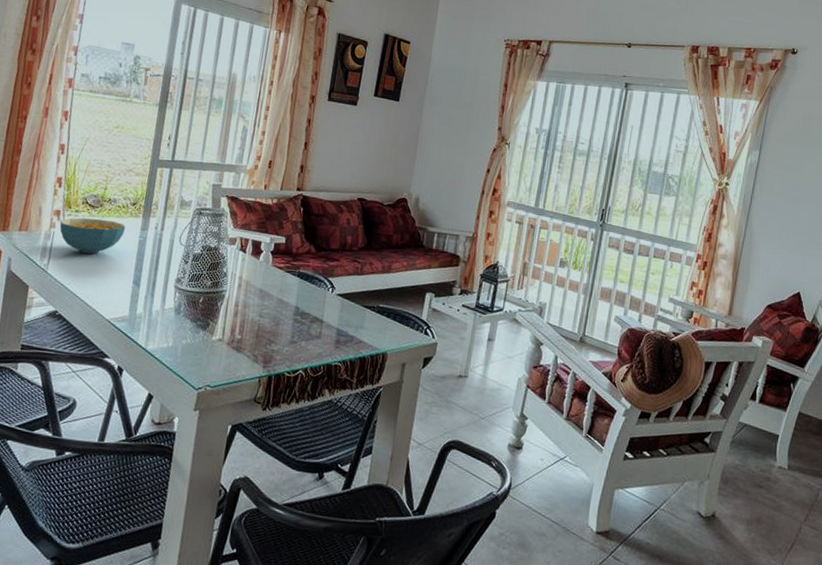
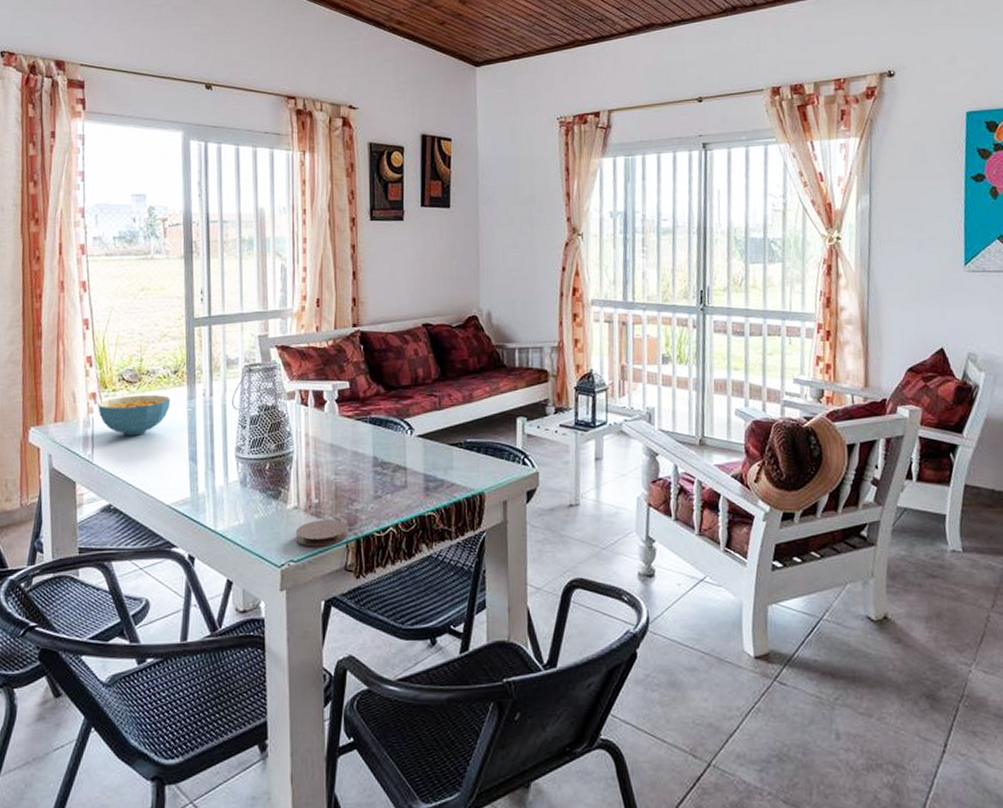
coaster: none [215,353,263,378] -> present [295,519,348,547]

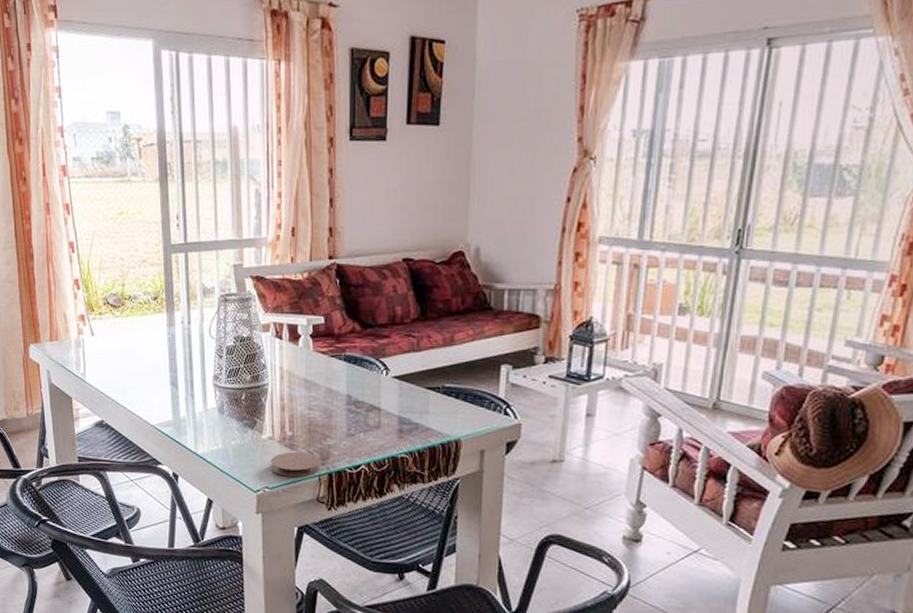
cereal bowl: present [98,394,171,436] -> none [87,319,152,358]

